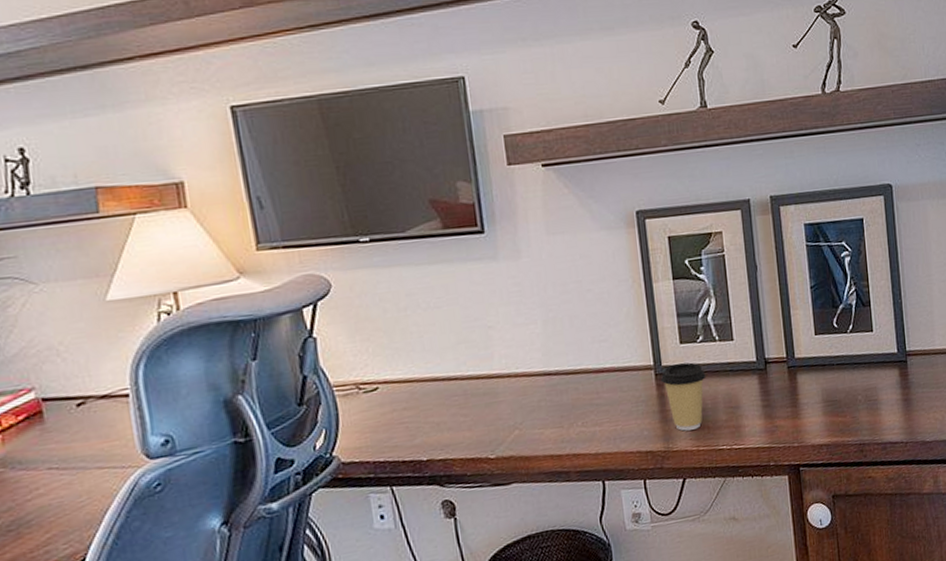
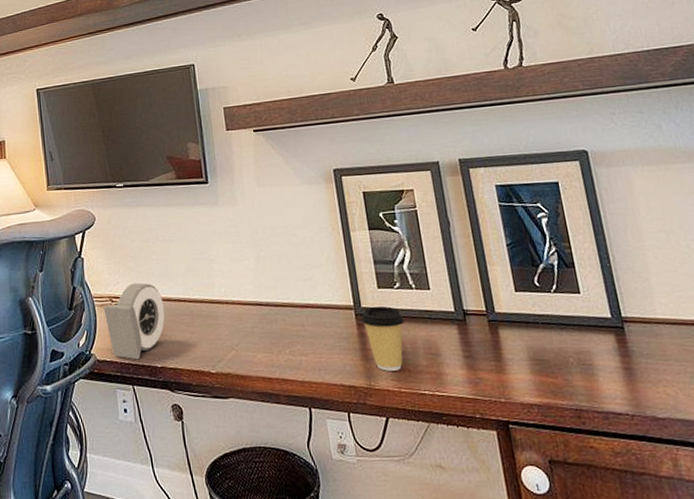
alarm clock: none [347,362,431,456] -> present [103,283,165,360]

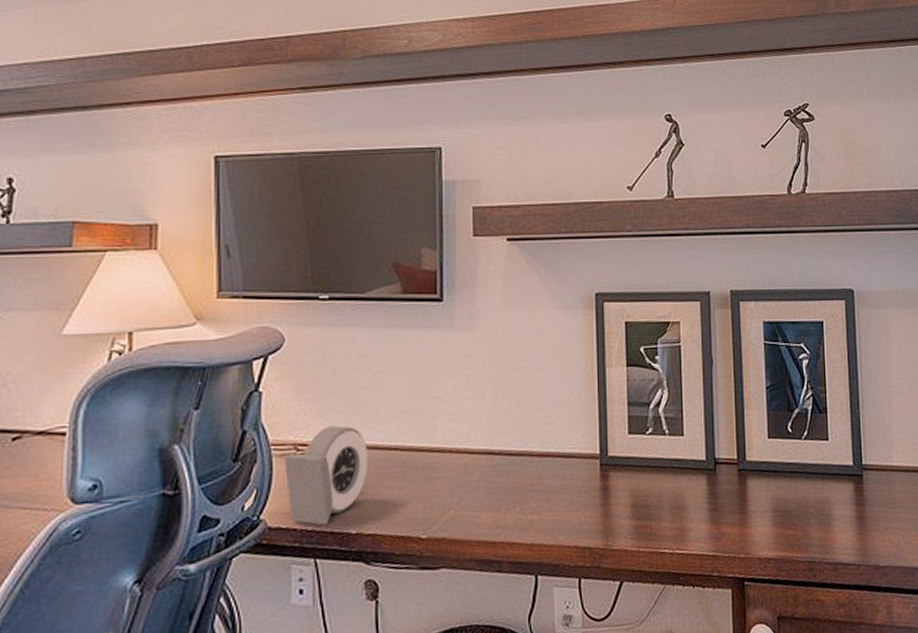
coffee cup: present [360,306,405,371] -> none [605,454,653,529]

